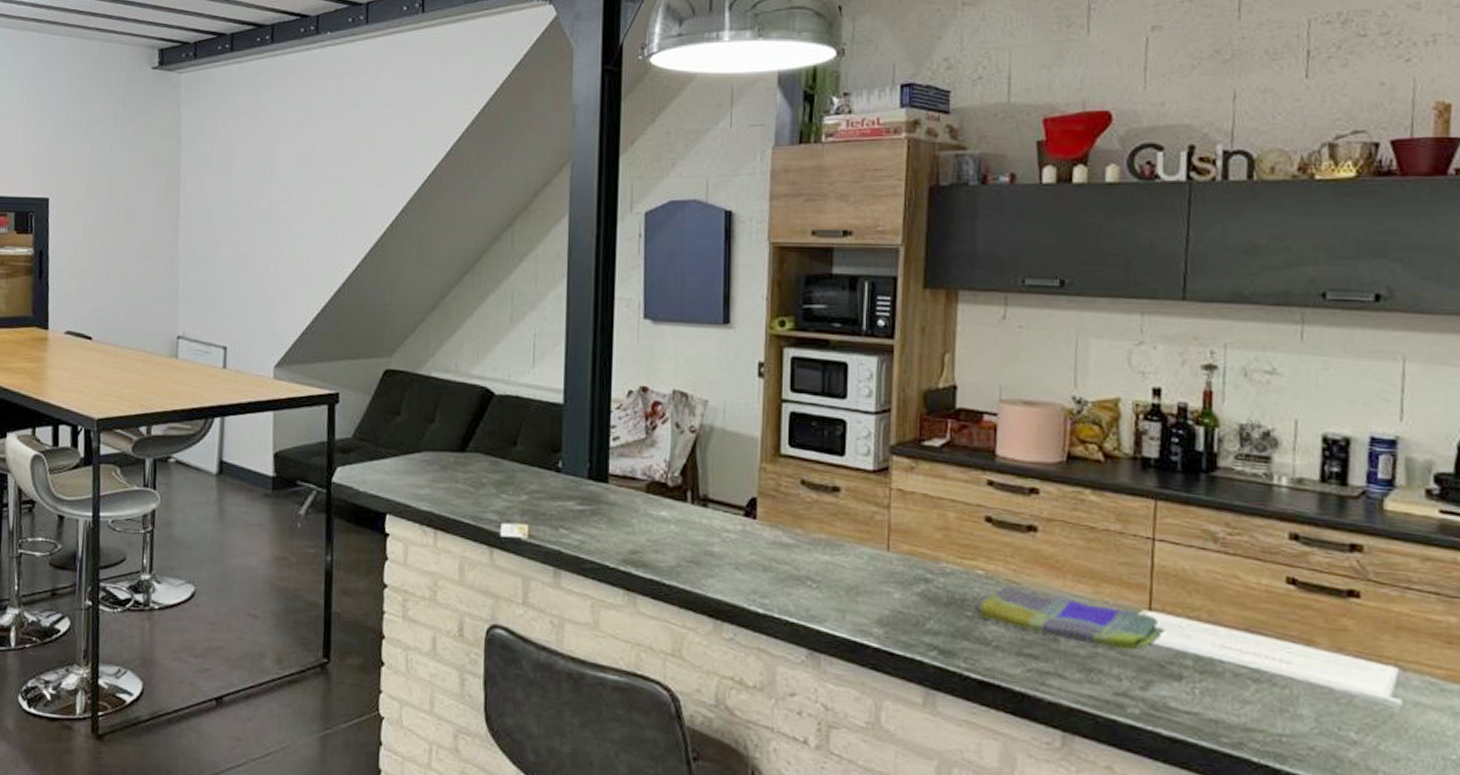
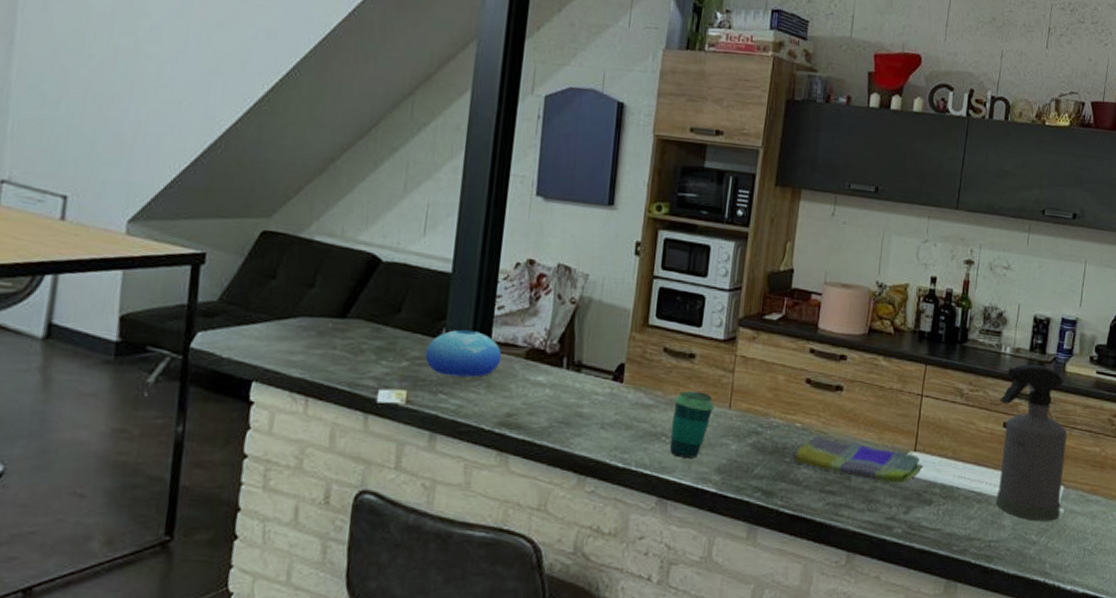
bowl: none [543,462,621,512] -> present [425,329,502,377]
cup: none [817,529,869,607] -> present [669,391,715,458]
spray bottle: none [1277,499,1397,715] -> present [995,363,1068,521]

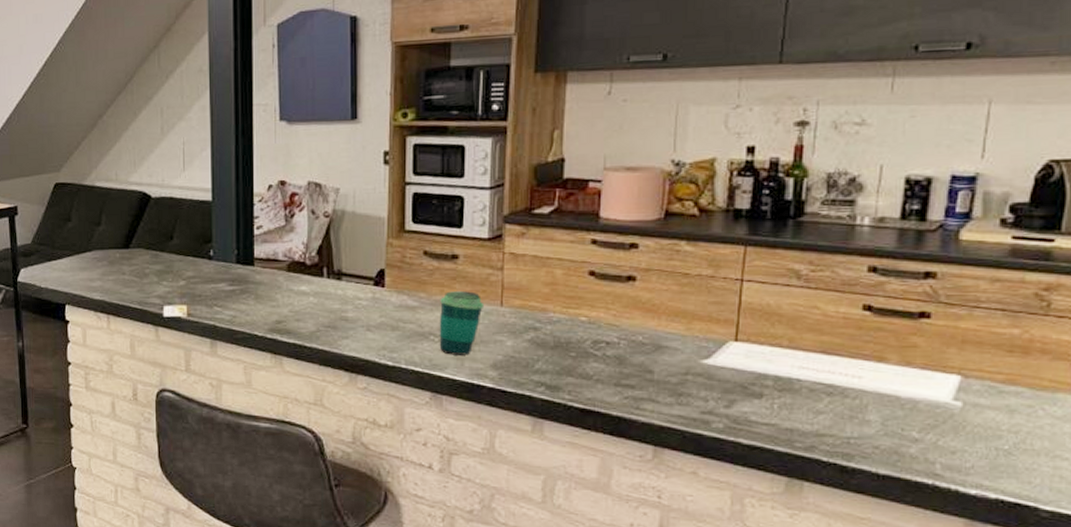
bowl: present [425,329,502,377] -> none [198,249,266,291]
dish towel: present [792,434,924,484] -> none [578,328,749,376]
spray bottle: present [995,363,1068,521] -> none [855,234,965,416]

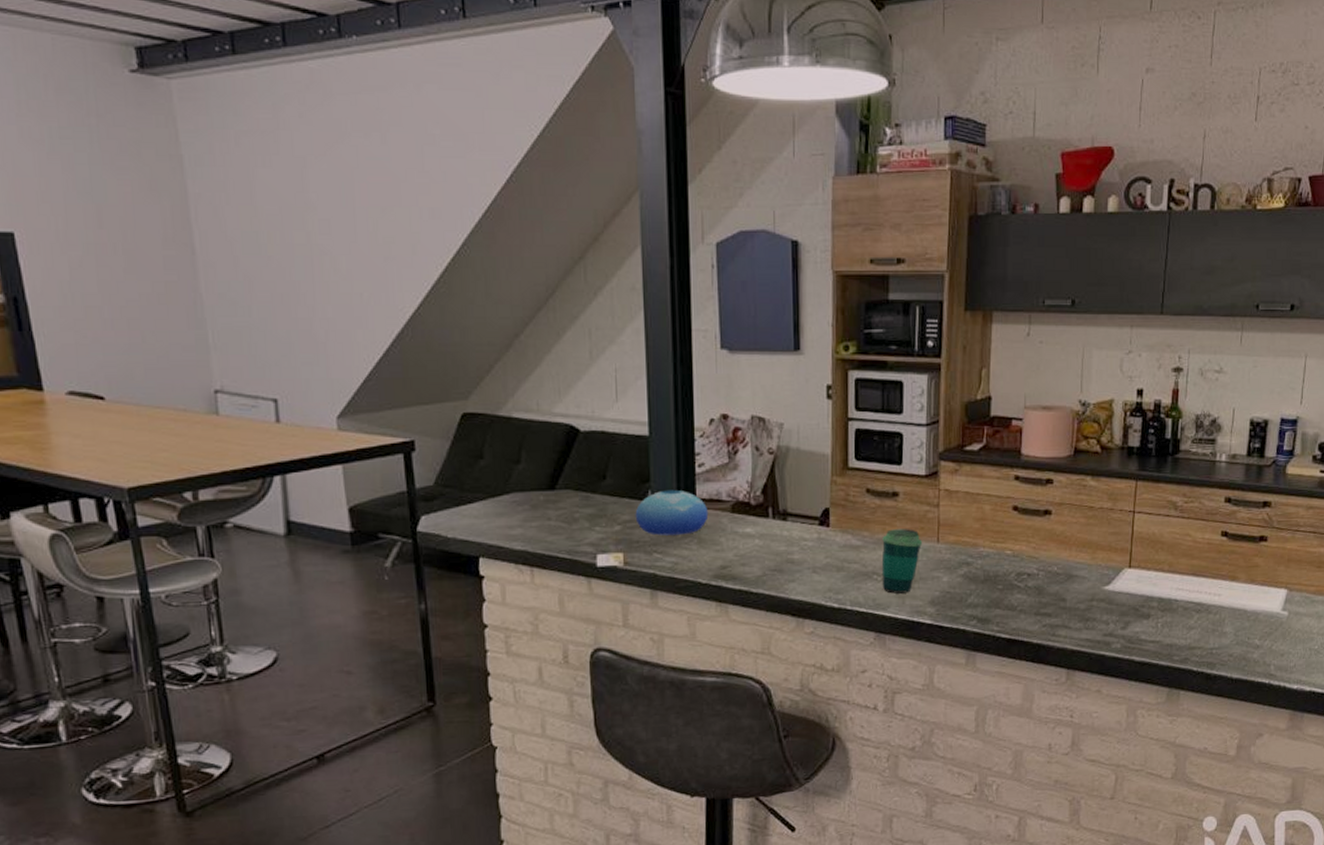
bowl: none [198,249,266,291] -> present [635,489,709,536]

